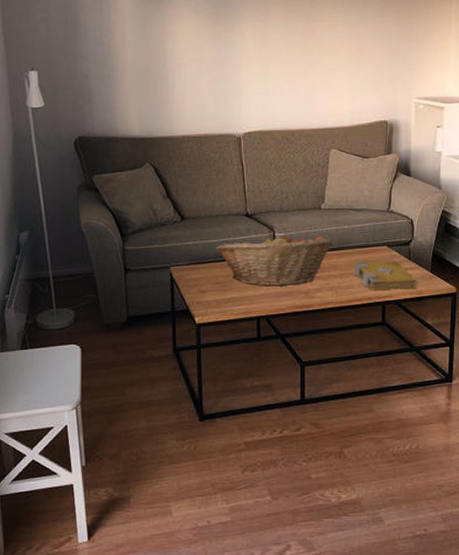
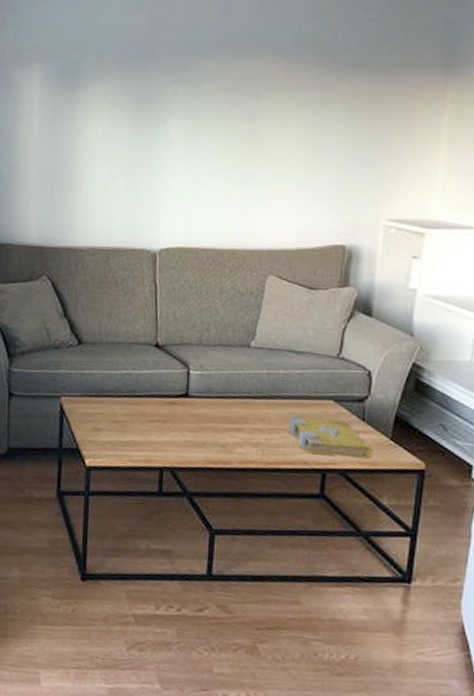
fruit basket: present [215,233,333,287] -> none [116,369,263,435]

